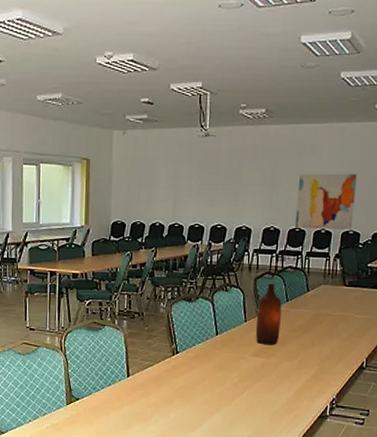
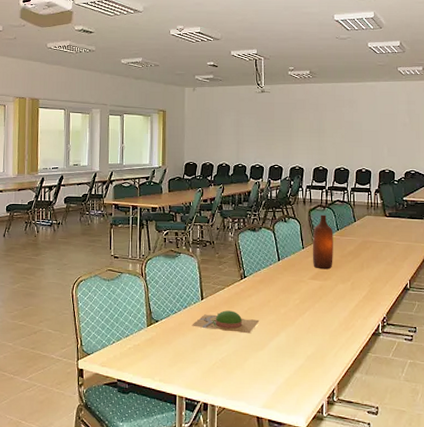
plant: none [116,388,192,414] -> present [192,310,260,334]
wall art: present [295,173,357,230] -> none [340,122,388,169]

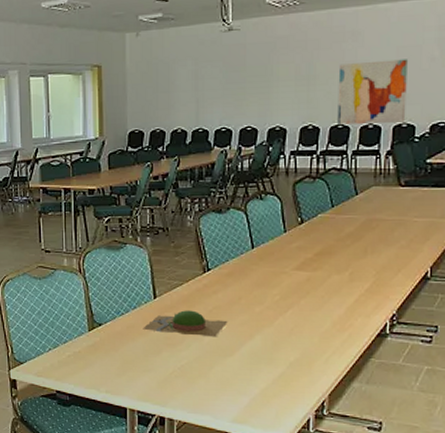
bottle: present [312,214,333,270] -> none [297,188,326,257]
wall art: none [340,122,388,169] -> present [337,59,407,125]

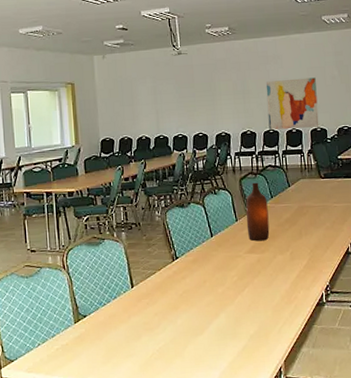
plant: present [143,310,228,337] -> none [123,296,197,319]
bottle: none [297,188,326,257] -> present [245,182,270,242]

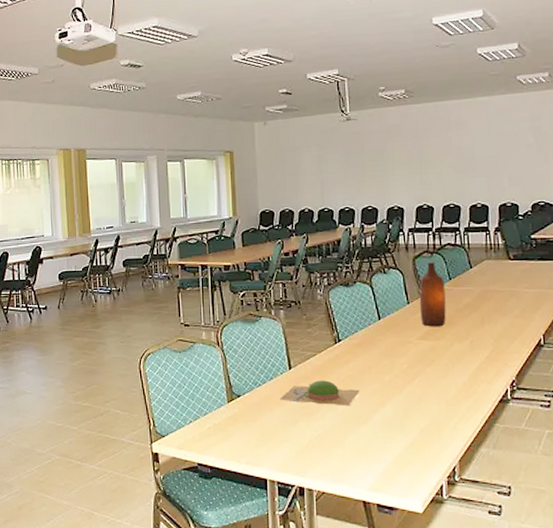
plant: none [123,296,197,319] -> present [279,380,360,406]
wall art: present [265,77,319,130] -> none [446,145,510,204]

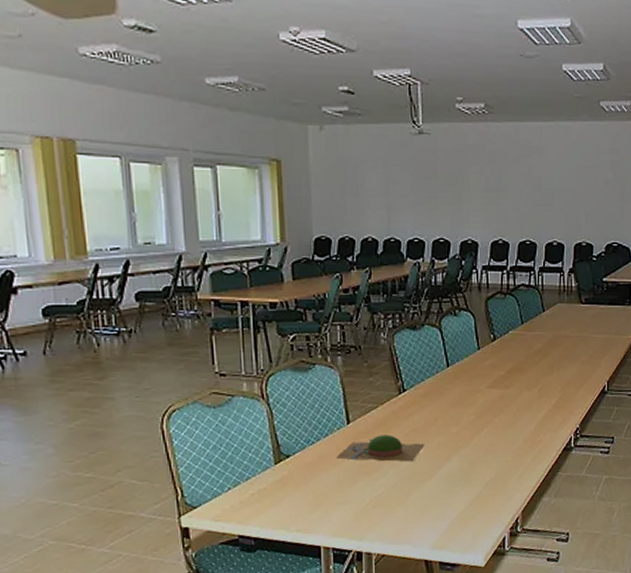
bottle: present [419,262,446,327] -> none [490,304,517,375]

